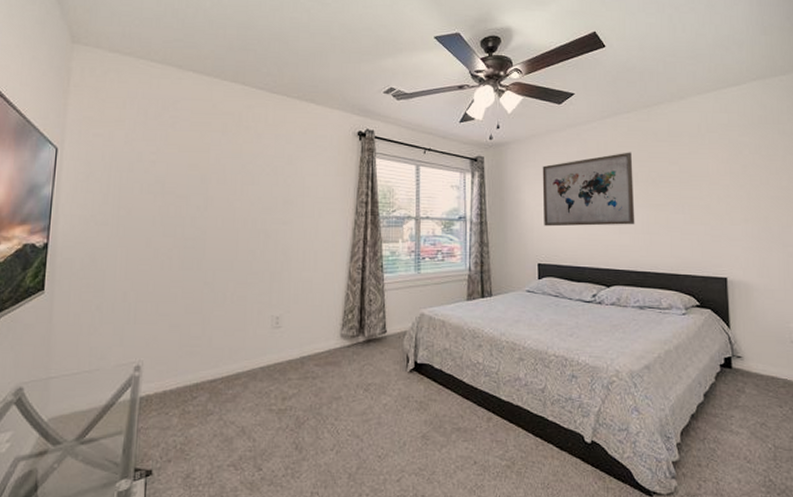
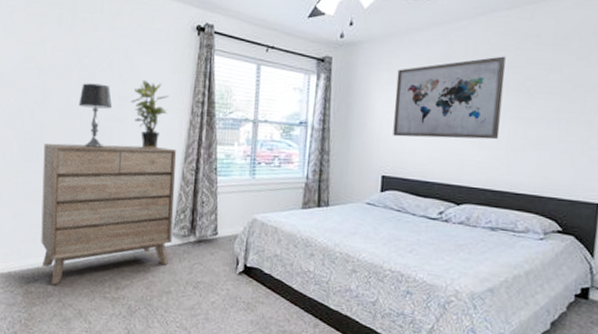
dresser: none [200,247,343,401] -> present [41,143,177,285]
table lamp: none [242,188,277,252] -> present [79,83,113,149]
potted plant: none [295,183,334,251] -> present [130,79,170,150]

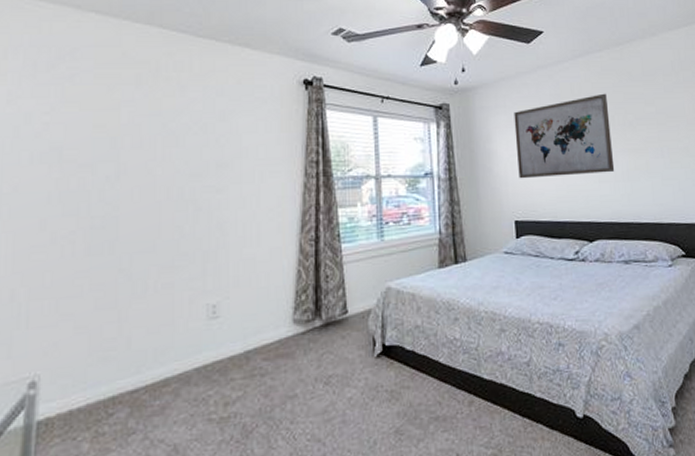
dresser: present [41,143,177,285] -> none [117,217,293,417]
table lamp: present [79,83,113,149] -> none [165,151,209,229]
potted plant: present [130,79,170,150] -> none [231,142,278,222]

